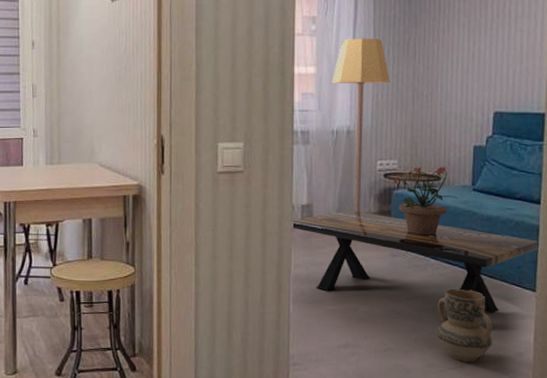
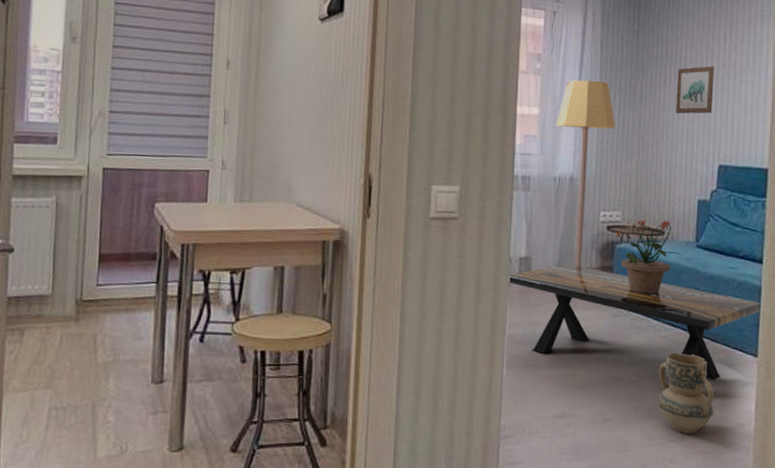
wall art: none [450,17,489,64] -> present [676,66,715,114]

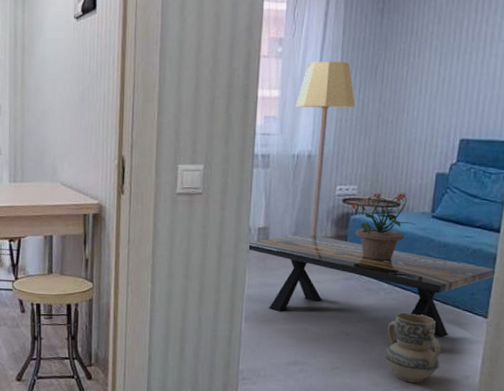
wall art: present [676,66,715,114] -> none [418,41,463,90]

